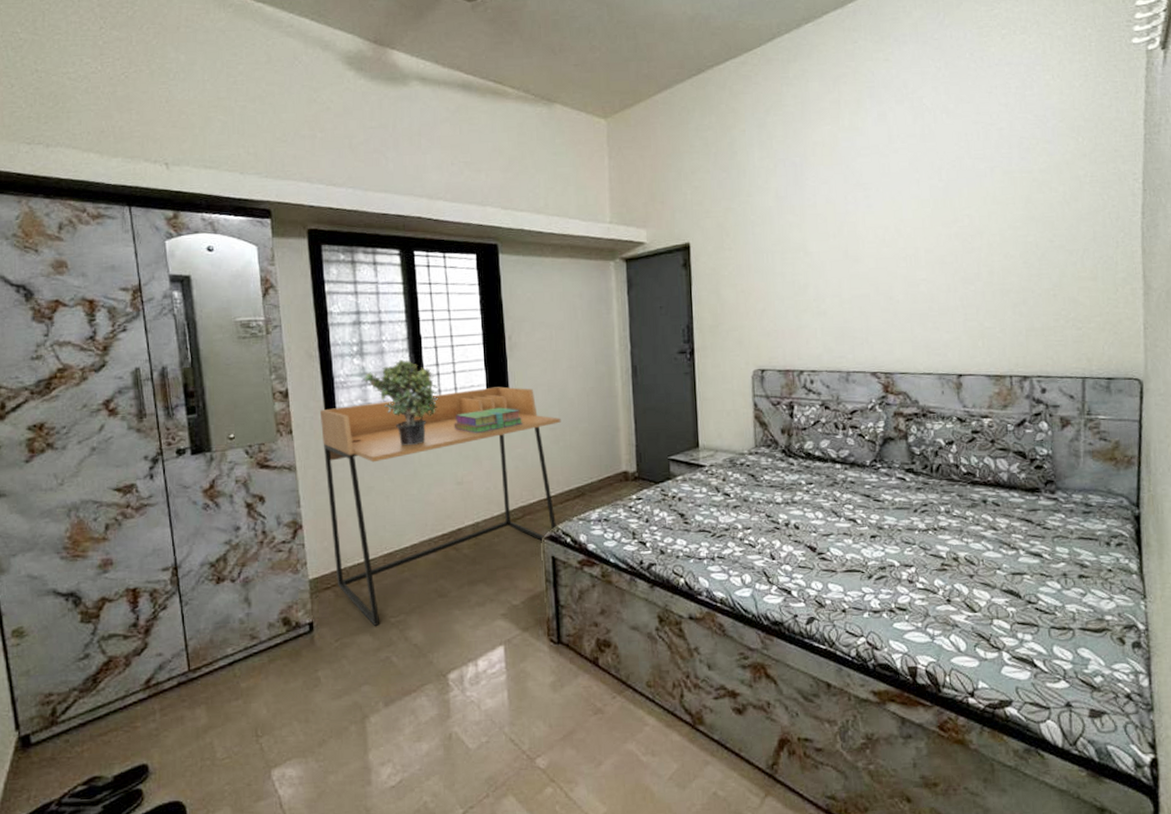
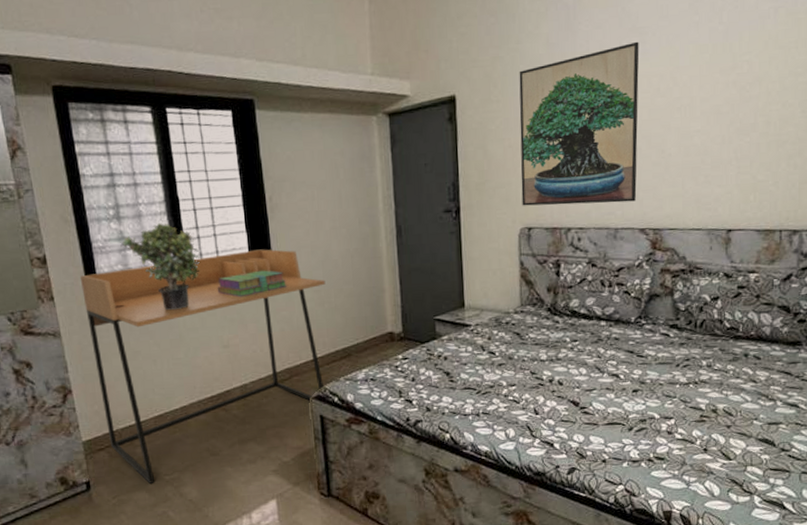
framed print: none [750,196,867,349] -> present [519,41,639,206]

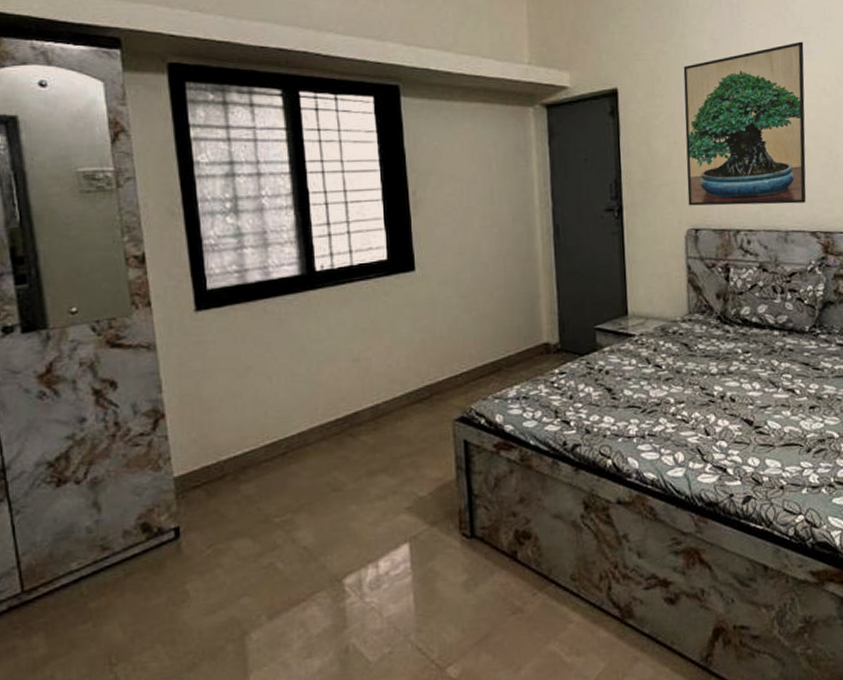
desk: present [79,249,326,484] -> none [185,249,474,528]
potted plant: present [122,223,201,311] -> none [239,218,331,319]
stack of books: present [217,270,286,298] -> none [348,272,429,304]

